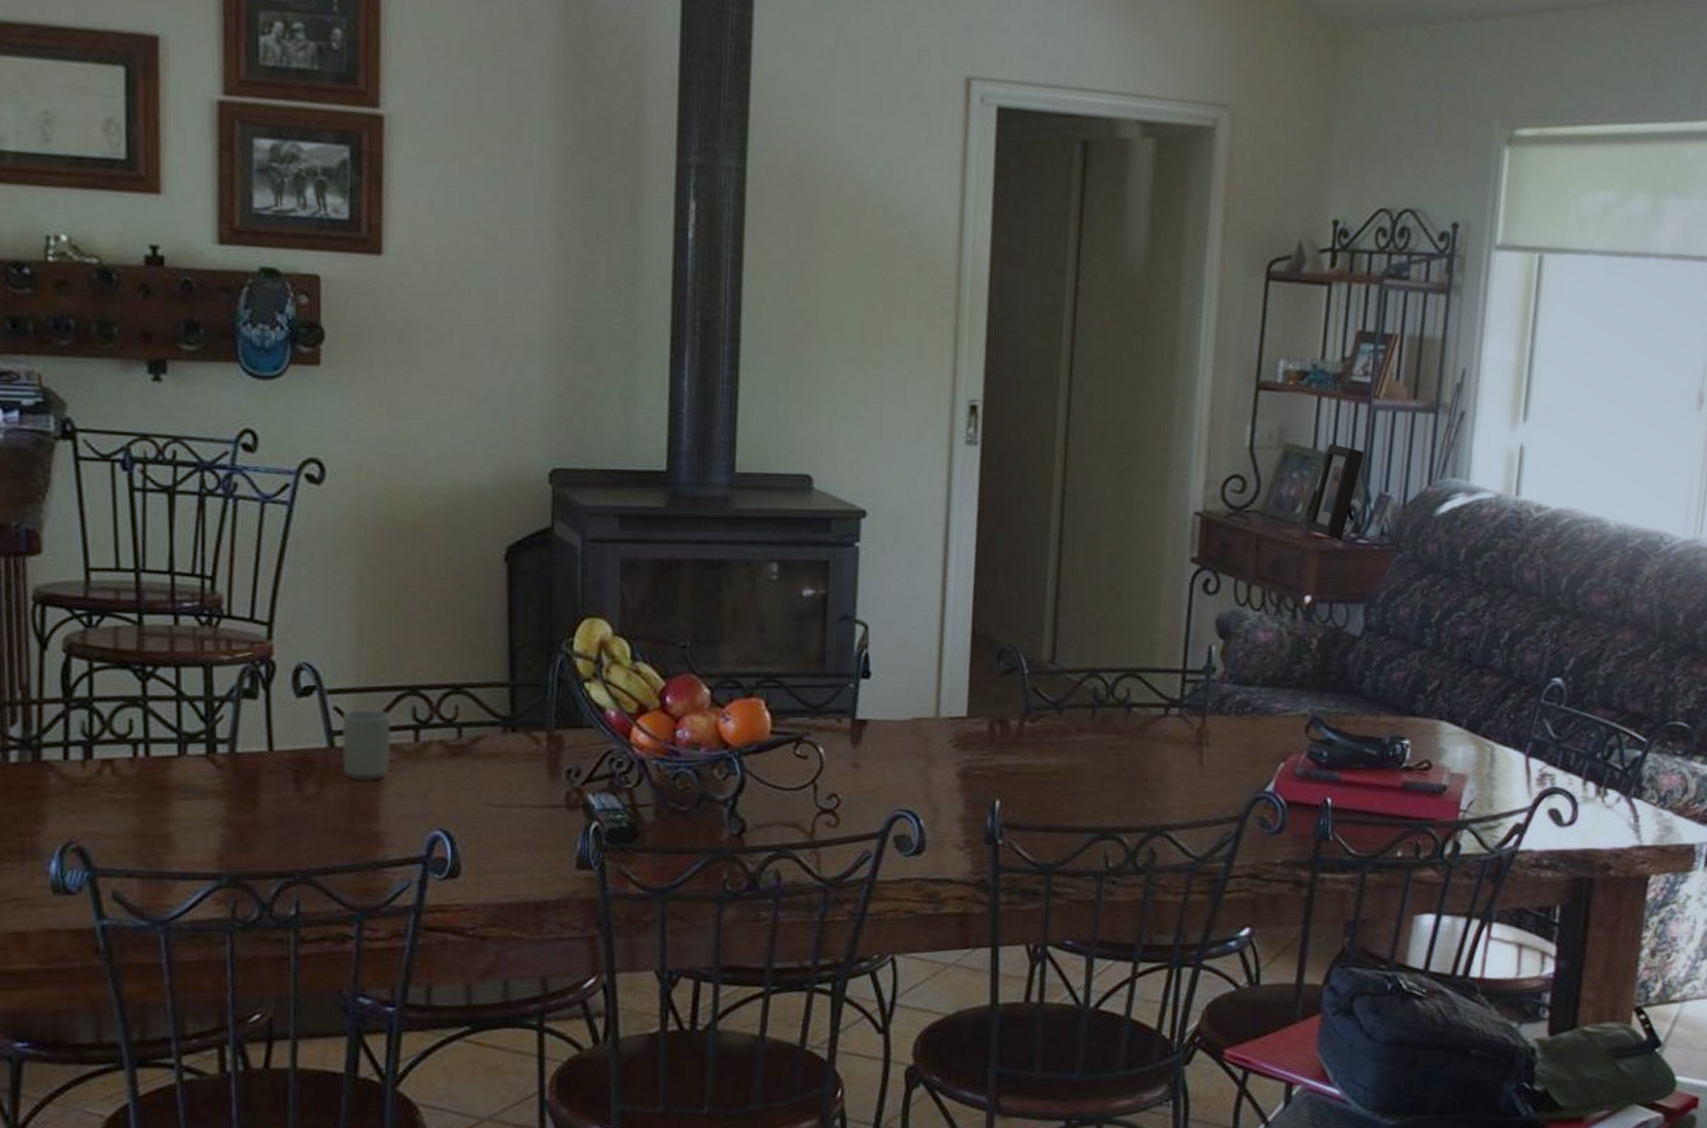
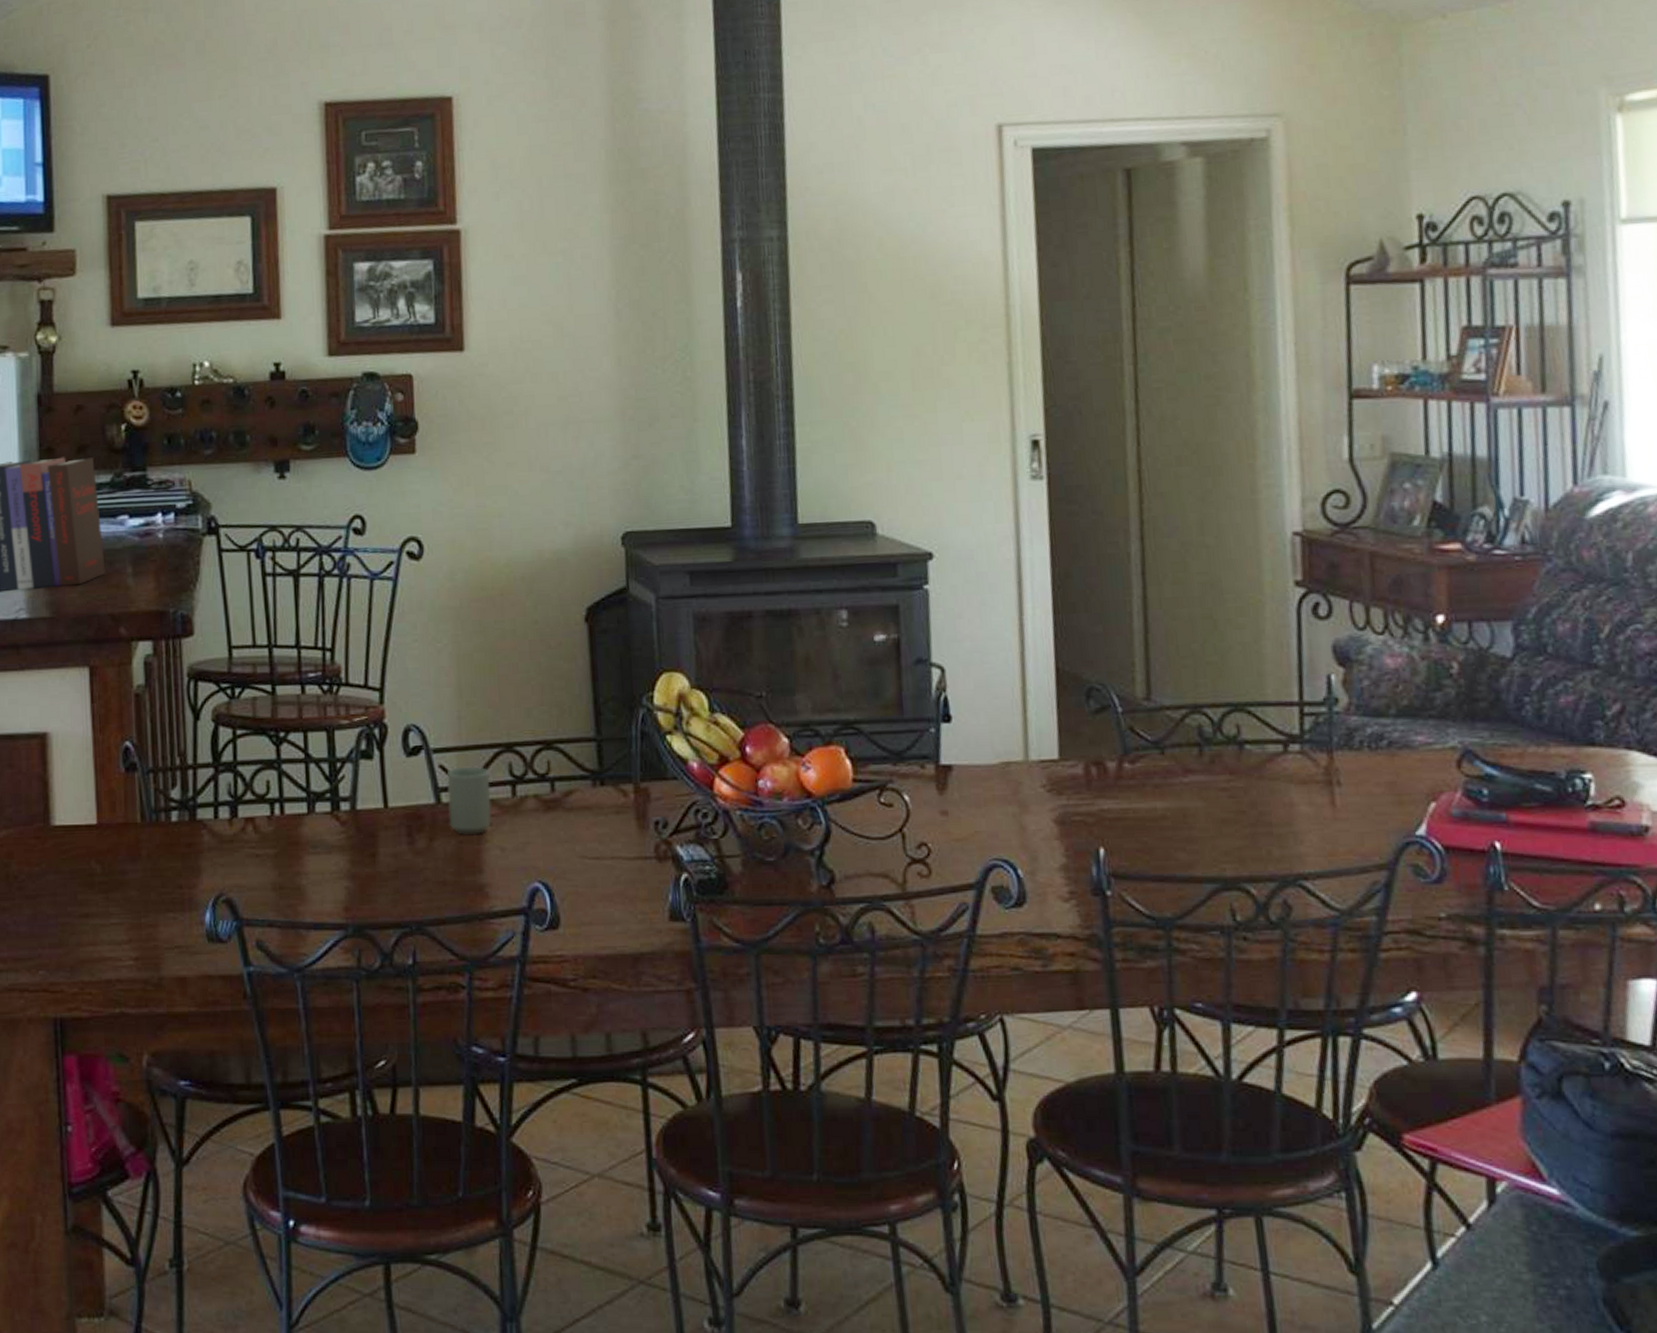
picture frame: present [1307,443,1364,540] -> none [1429,448,1489,553]

